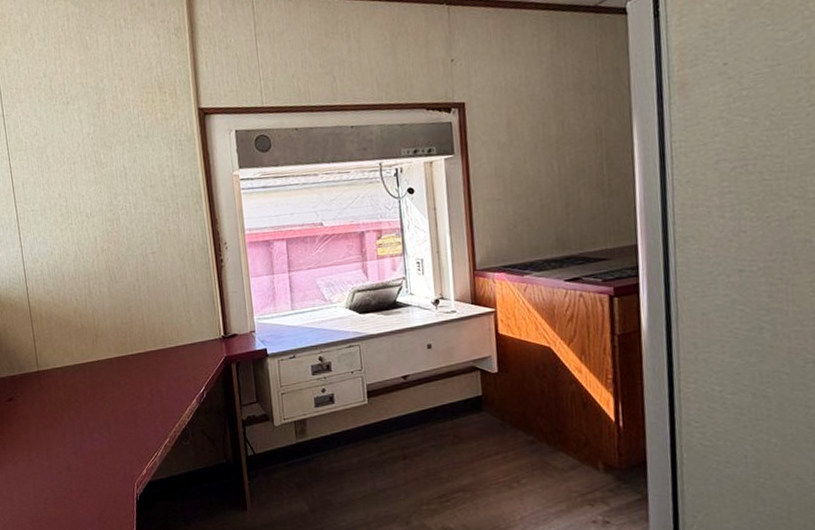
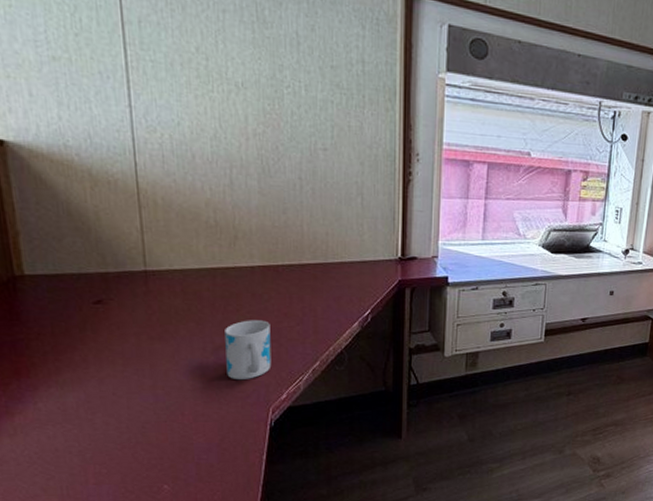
mug: none [95,404,132,459] -> present [225,320,272,381]

